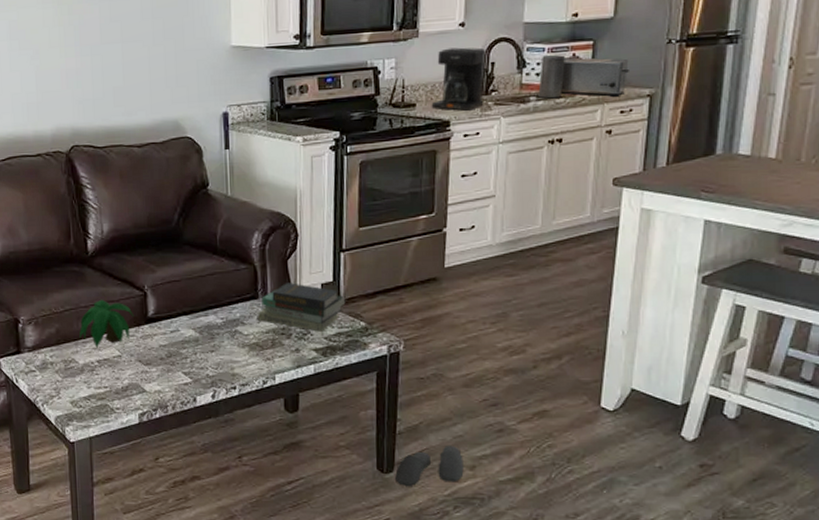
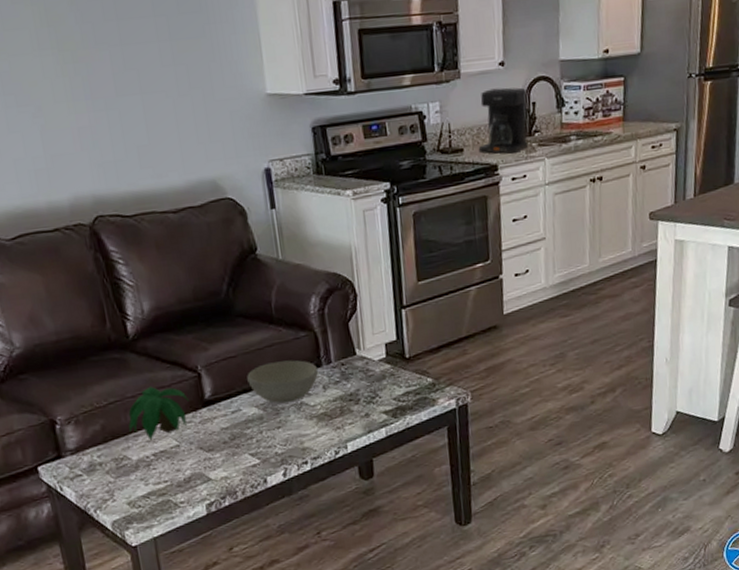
bowl: none [188,289,254,329] -> present [247,360,318,403]
books: present [258,283,346,332] -> none [323,345,411,394]
slippers: present [395,446,464,486] -> none [473,488,536,535]
canister: present [538,54,566,99] -> none [577,92,601,138]
toaster: present [559,57,629,97] -> none [597,94,657,133]

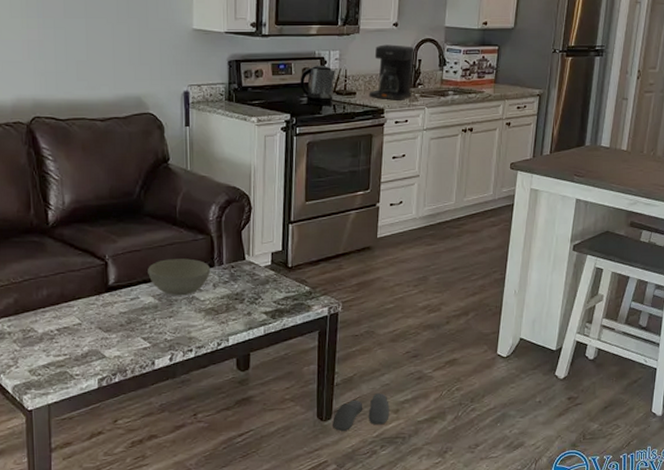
plant: present [128,386,189,440] -> none [39,269,94,317]
kettle: none [396,120,438,170] -> present [300,65,335,106]
slippers: none [473,488,536,535] -> present [333,393,389,431]

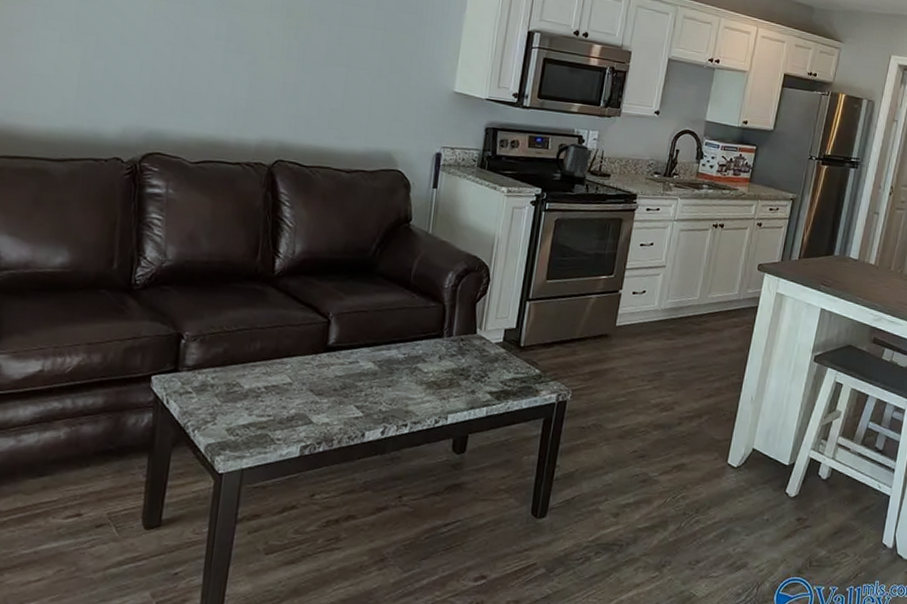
bowl: present [148,258,210,296] -> none [371,324,438,365]
slippers: present [333,393,389,431] -> none [546,493,610,531]
coffee maker: present [369,44,414,100] -> none [623,130,673,188]

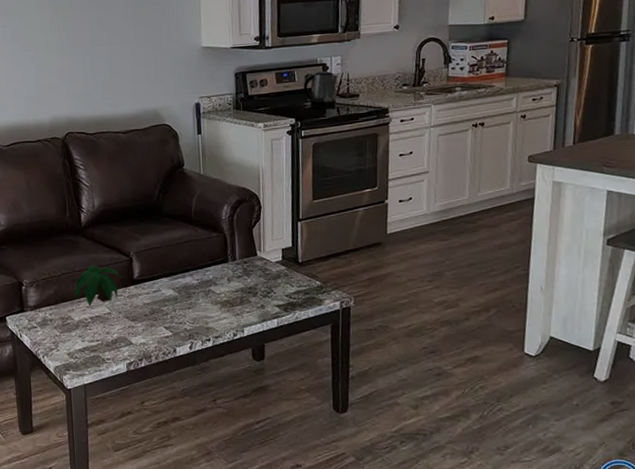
plant: none [249,322,313,373] -> present [74,264,121,307]

